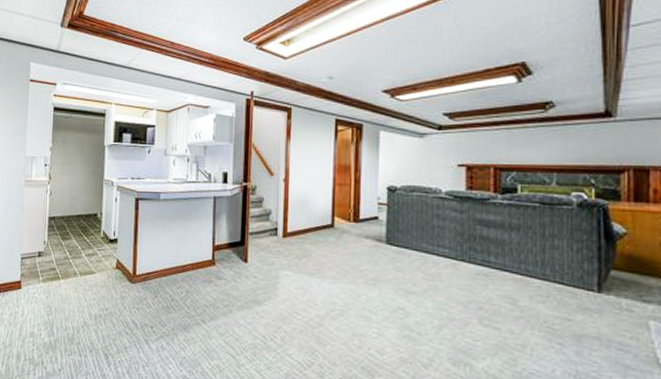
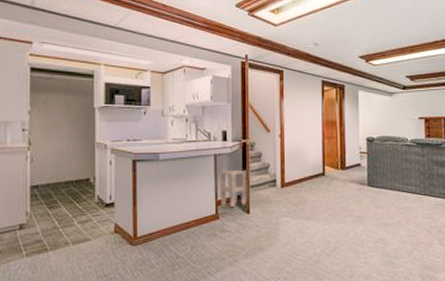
side table: none [218,214,246,254] -> present [220,169,248,207]

